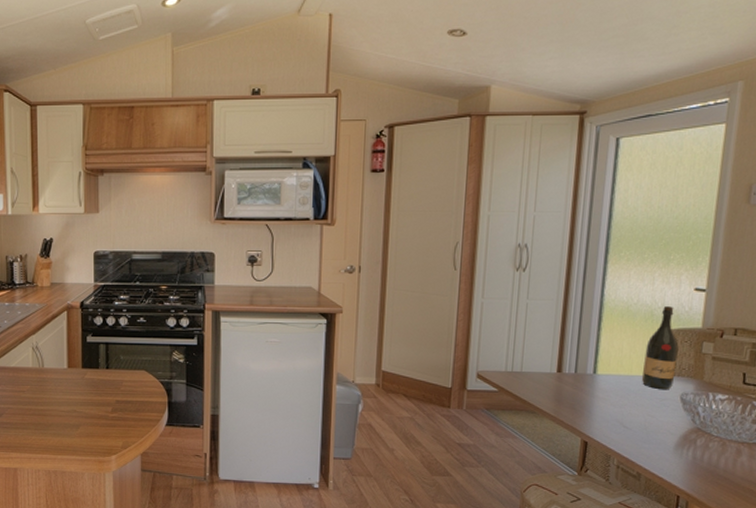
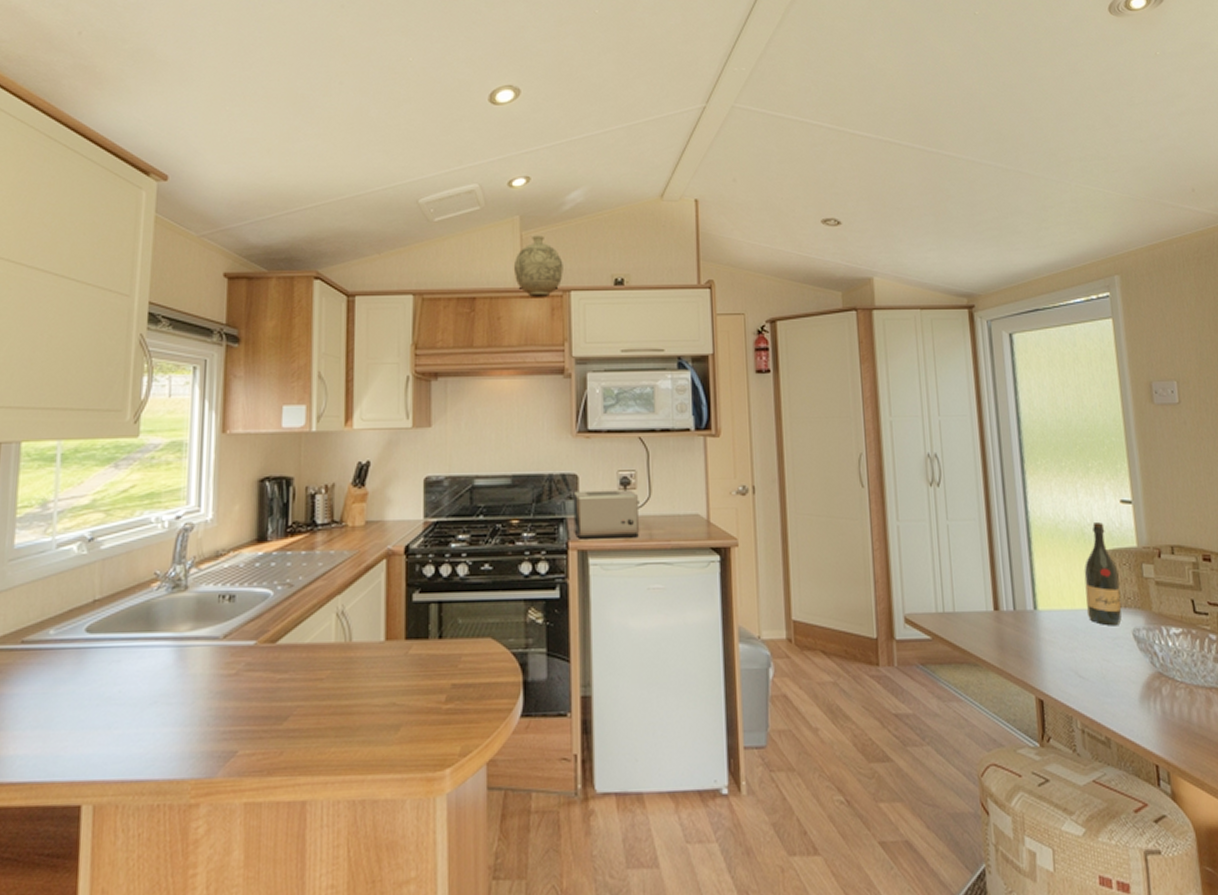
decorative vase: none [165,51,208,107] -> present [513,235,563,299]
toaster: none [210,265,263,304] -> present [573,490,640,541]

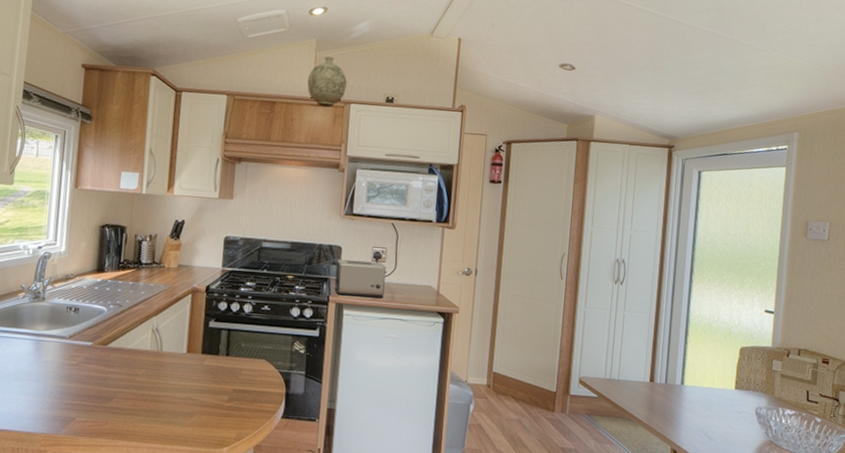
wine bottle: present [1084,521,1122,626] -> none [722,324,753,404]

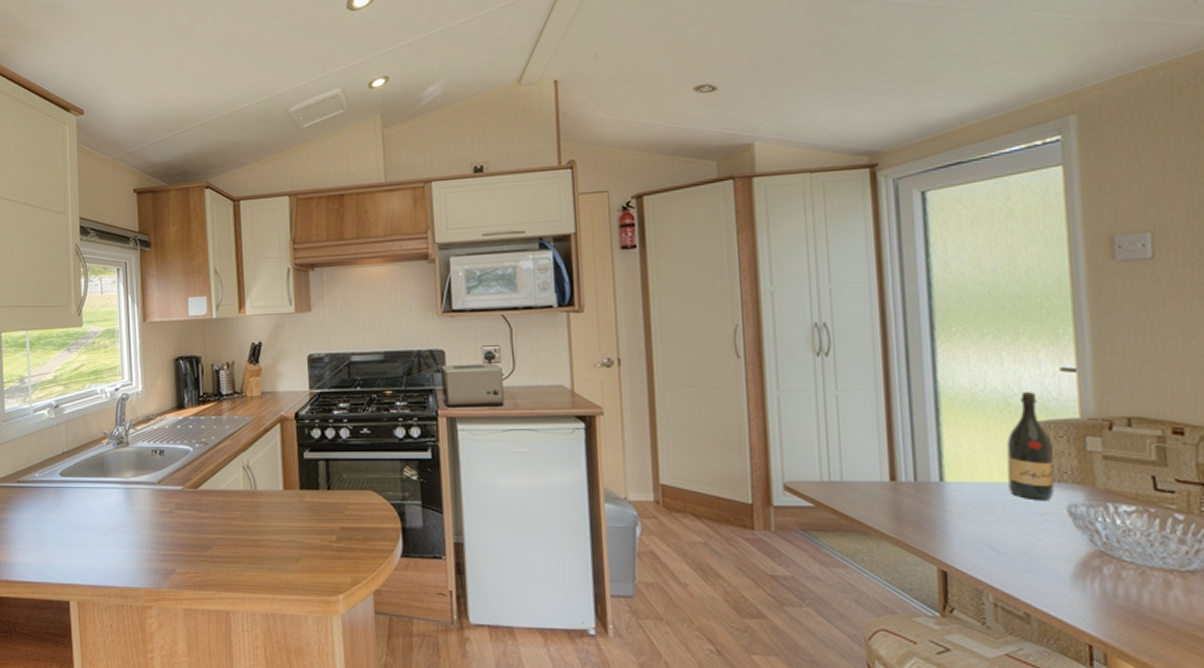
decorative vase: present [307,56,347,108] -> none [377,131,424,191]
wine bottle: none [722,324,753,404] -> present [1006,391,1055,501]

